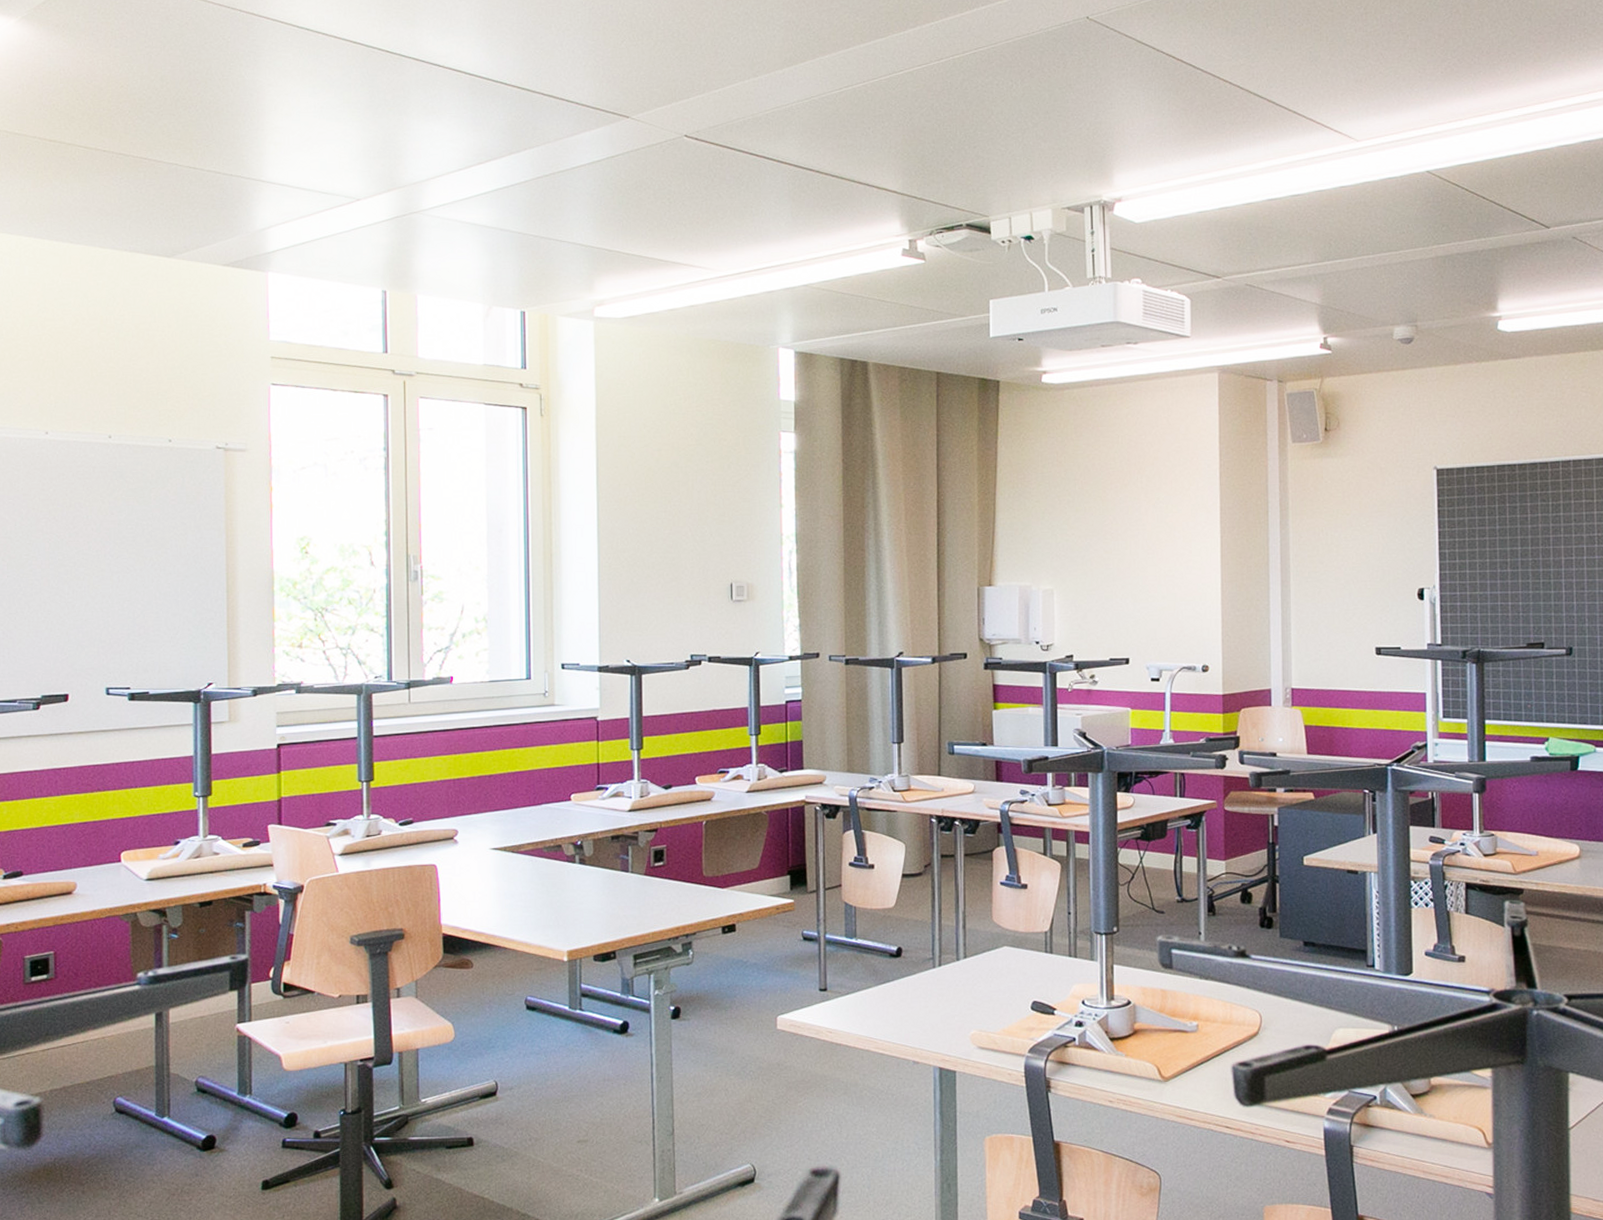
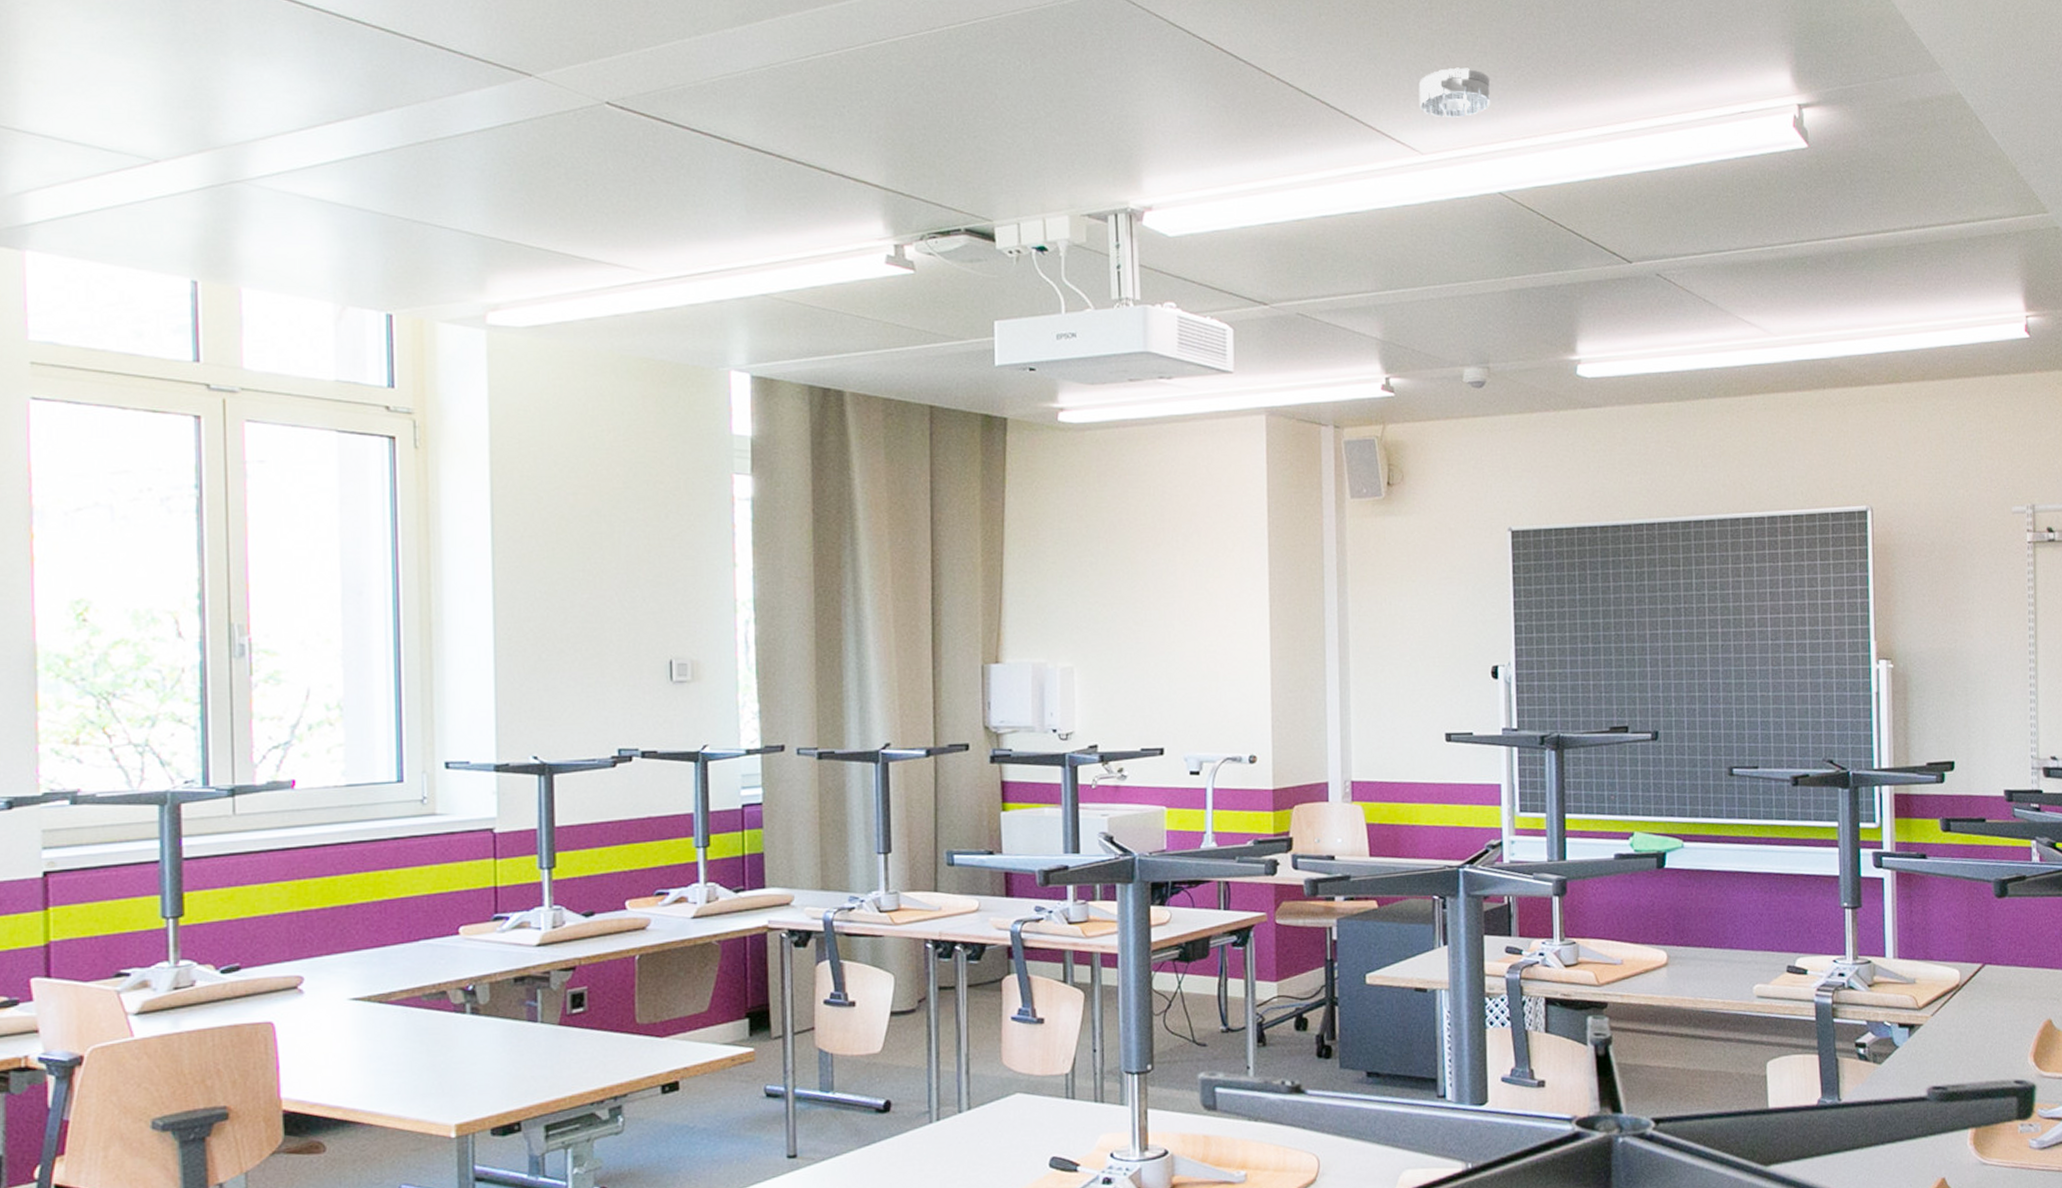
smoke detector: none [1354,63,1419,108] -> present [1418,67,1490,117]

